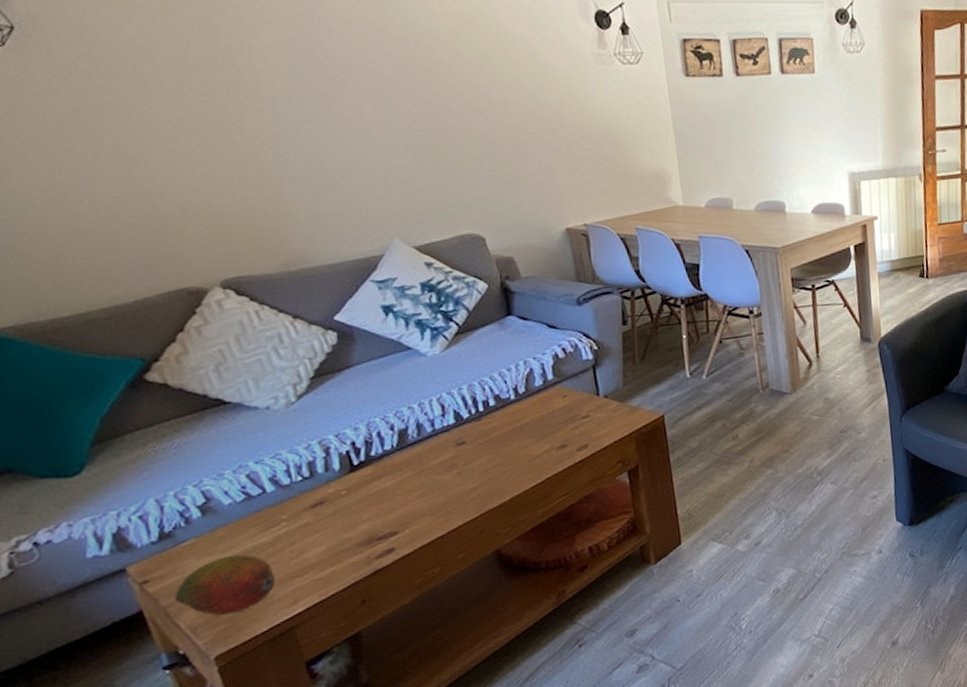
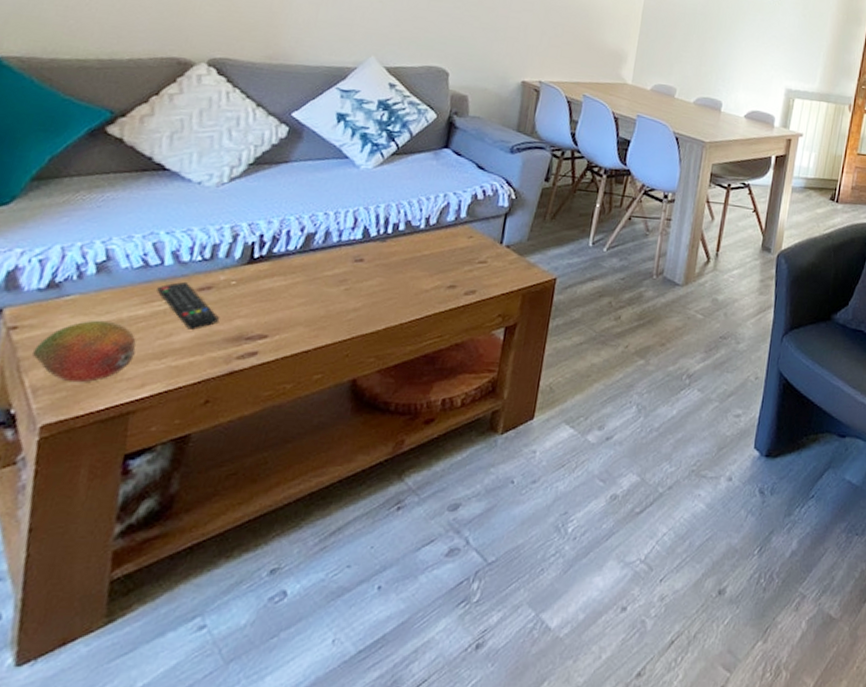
remote control: none [270,502,344,544] -> present [157,281,219,330]

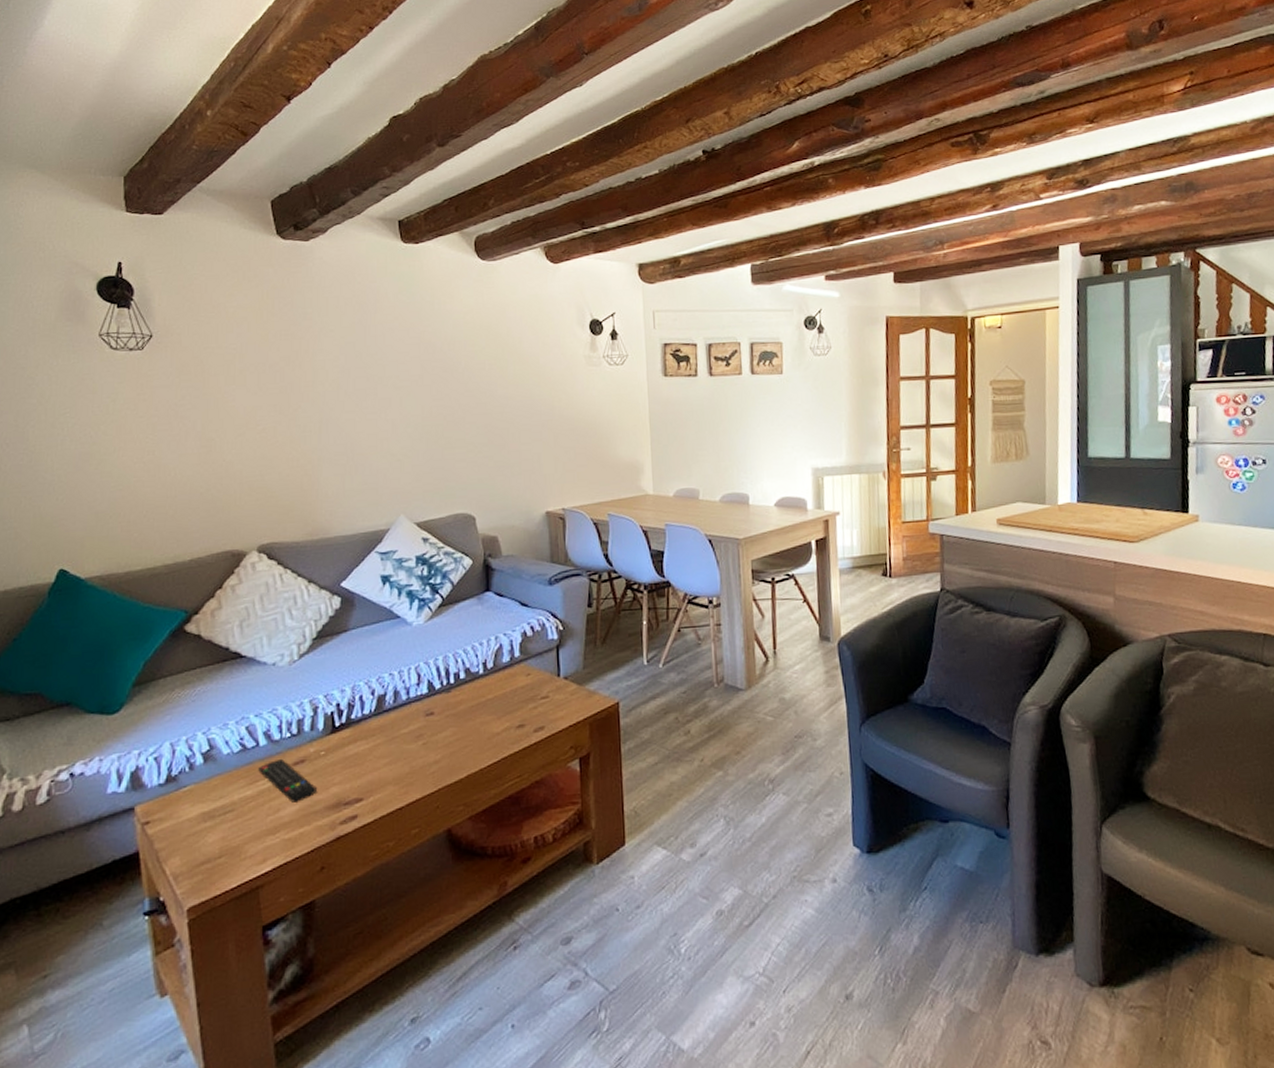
fruit: present [31,320,136,383] -> none [166,805,252,866]

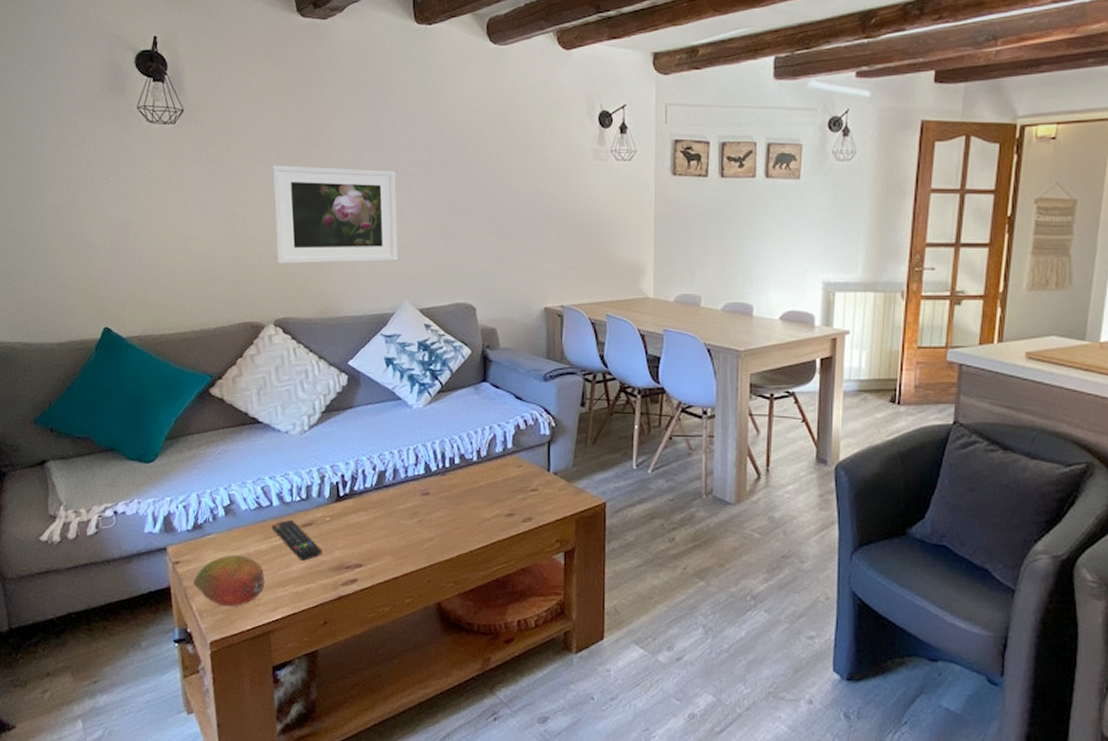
fruit: none [166,805,252,866] -> present [193,554,265,607]
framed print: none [252,385,392,488] -> present [271,165,399,264]

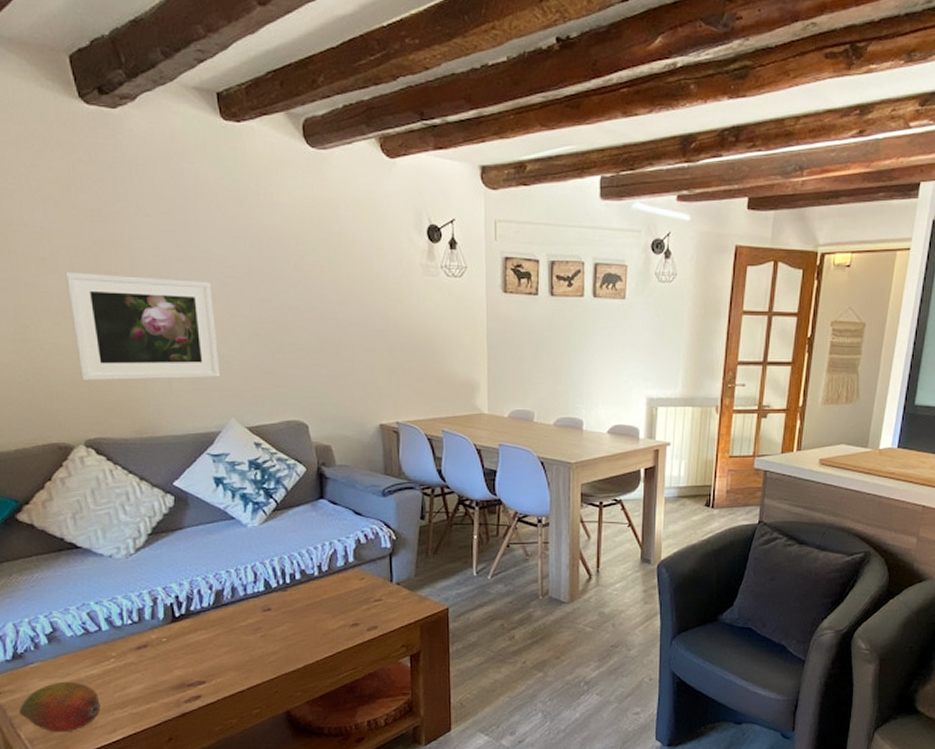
remote control: present [271,519,322,561] -> none [102,642,161,682]

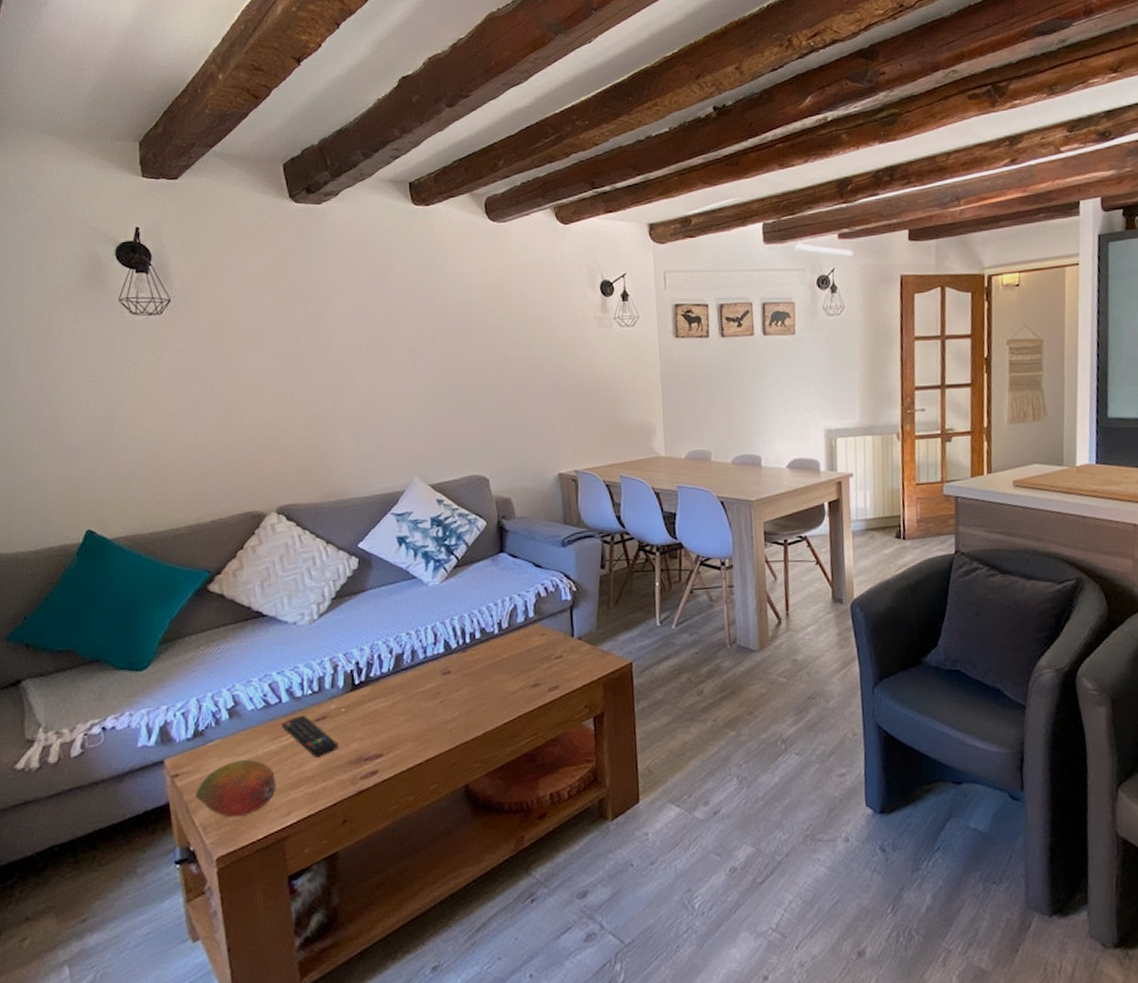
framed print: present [65,272,221,381] -> none [268,348,406,450]
remote control: none [102,642,161,682] -> present [281,714,338,758]

